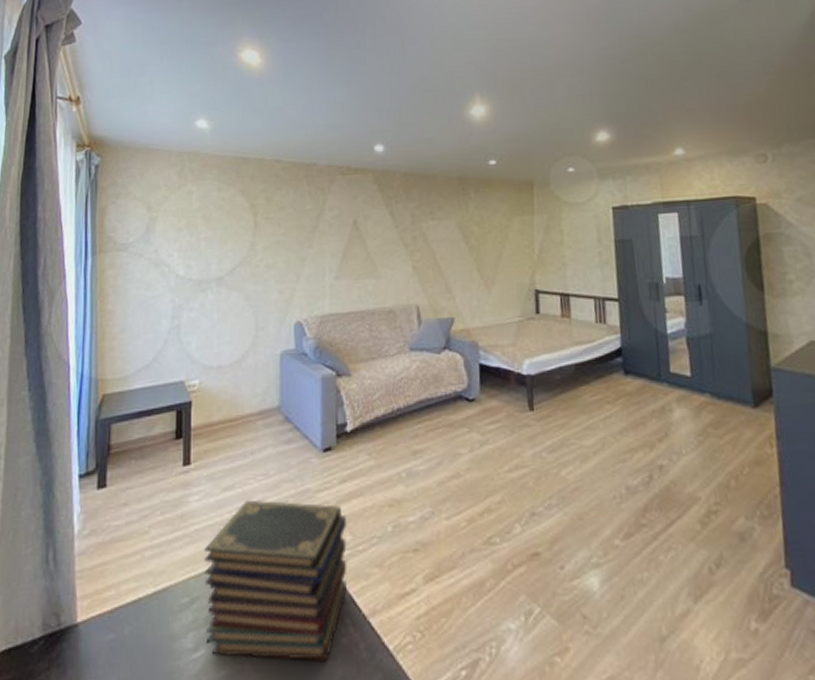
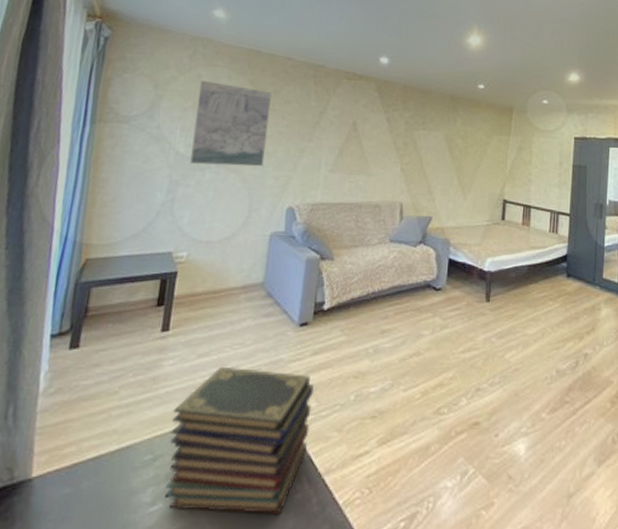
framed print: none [191,196,265,285] -> present [190,80,272,167]

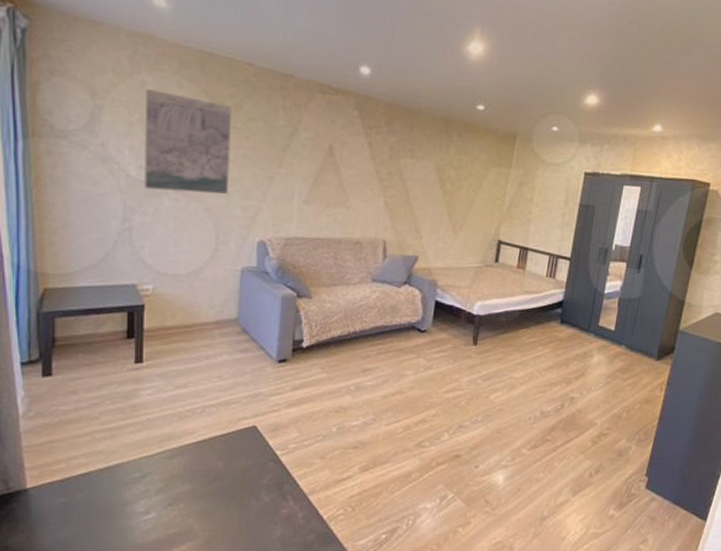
book stack: present [165,366,314,514] -> none [156,397,295,524]

